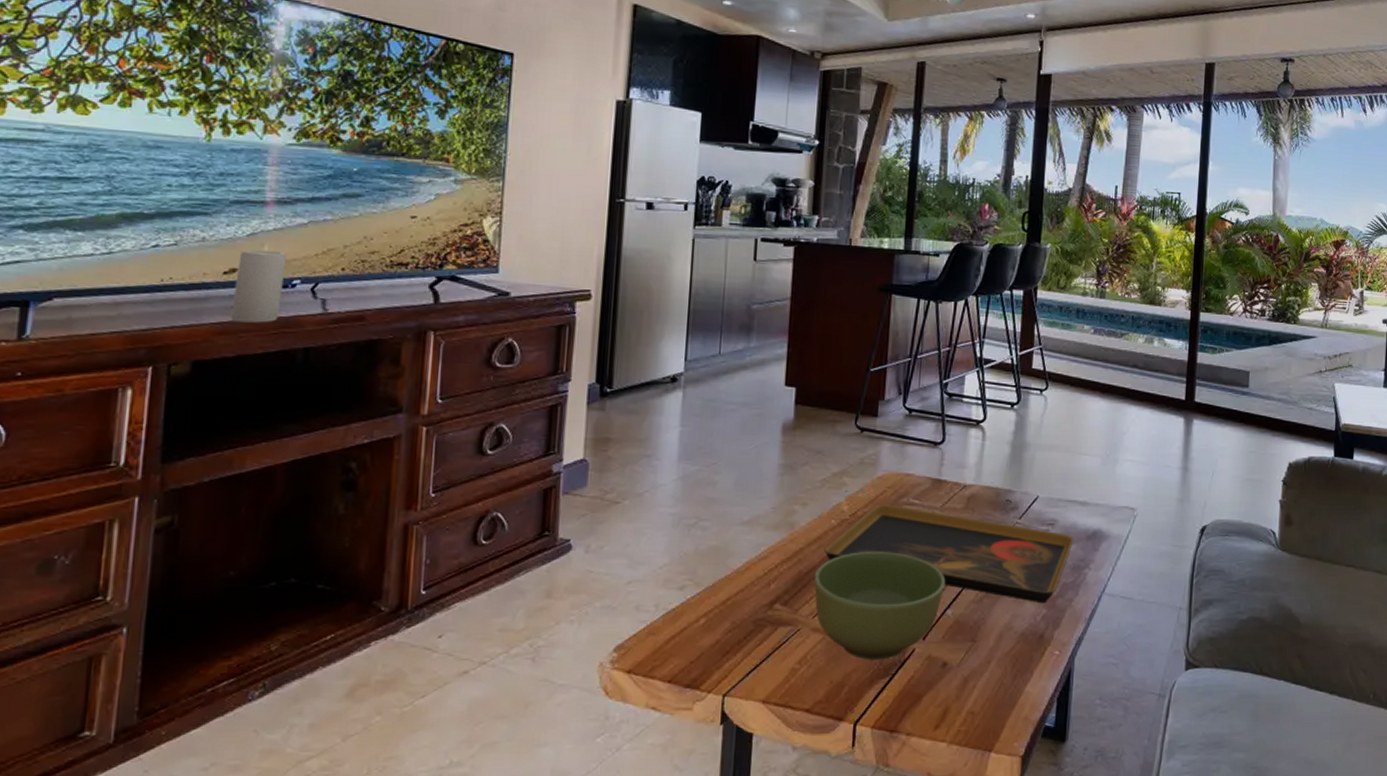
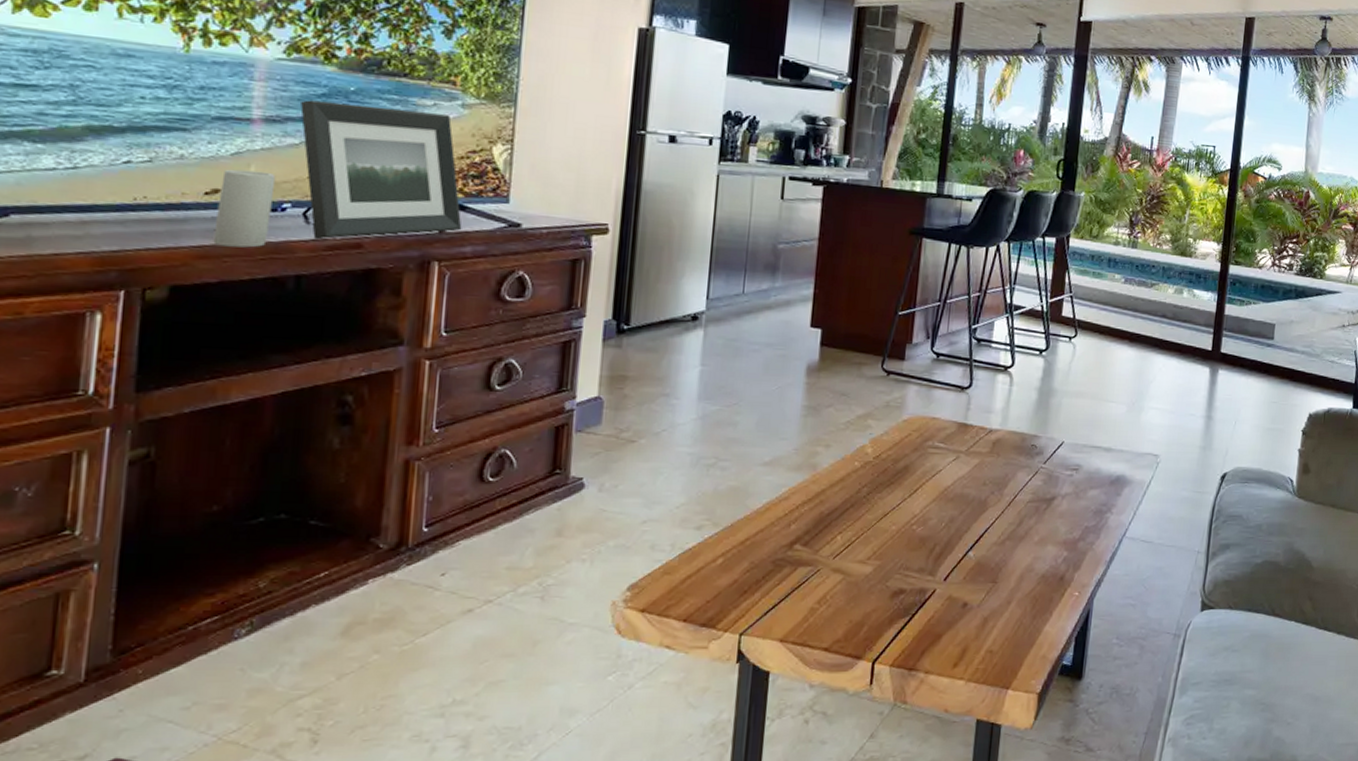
picture frame: none [309,181,456,314] -> present [300,100,462,240]
bowl: present [814,551,946,660] -> none [835,493,969,600]
decorative tray: present [824,504,1074,604] -> none [847,446,1098,546]

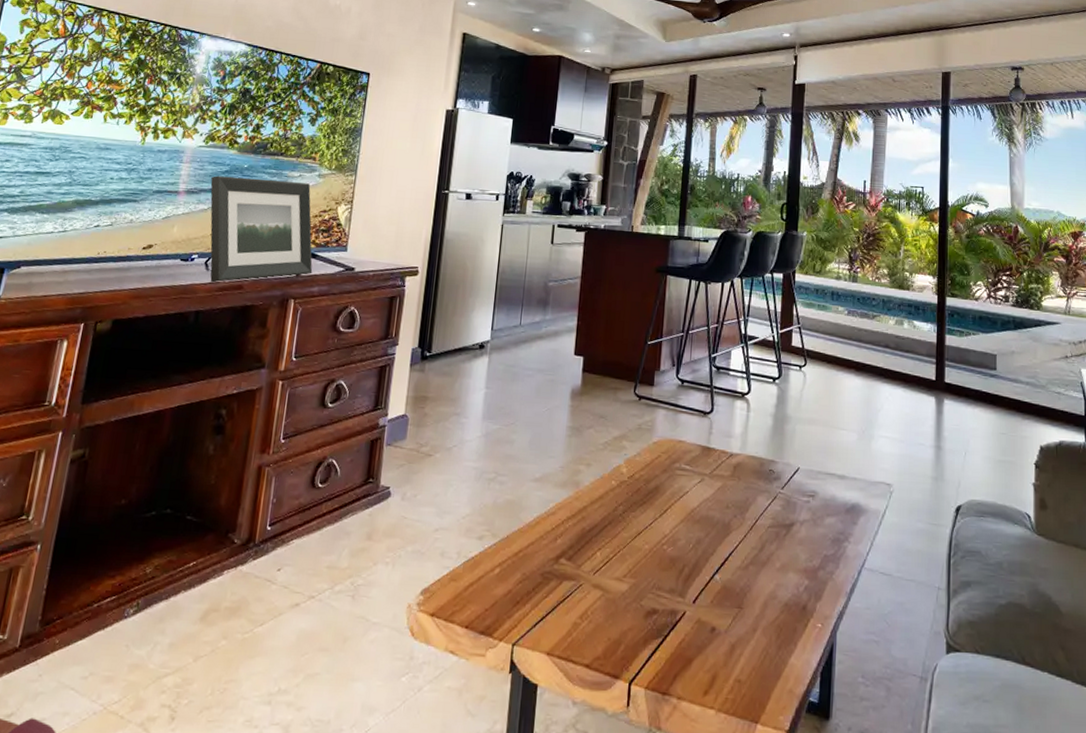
candle: present [213,169,276,248] -> none [144,229,190,290]

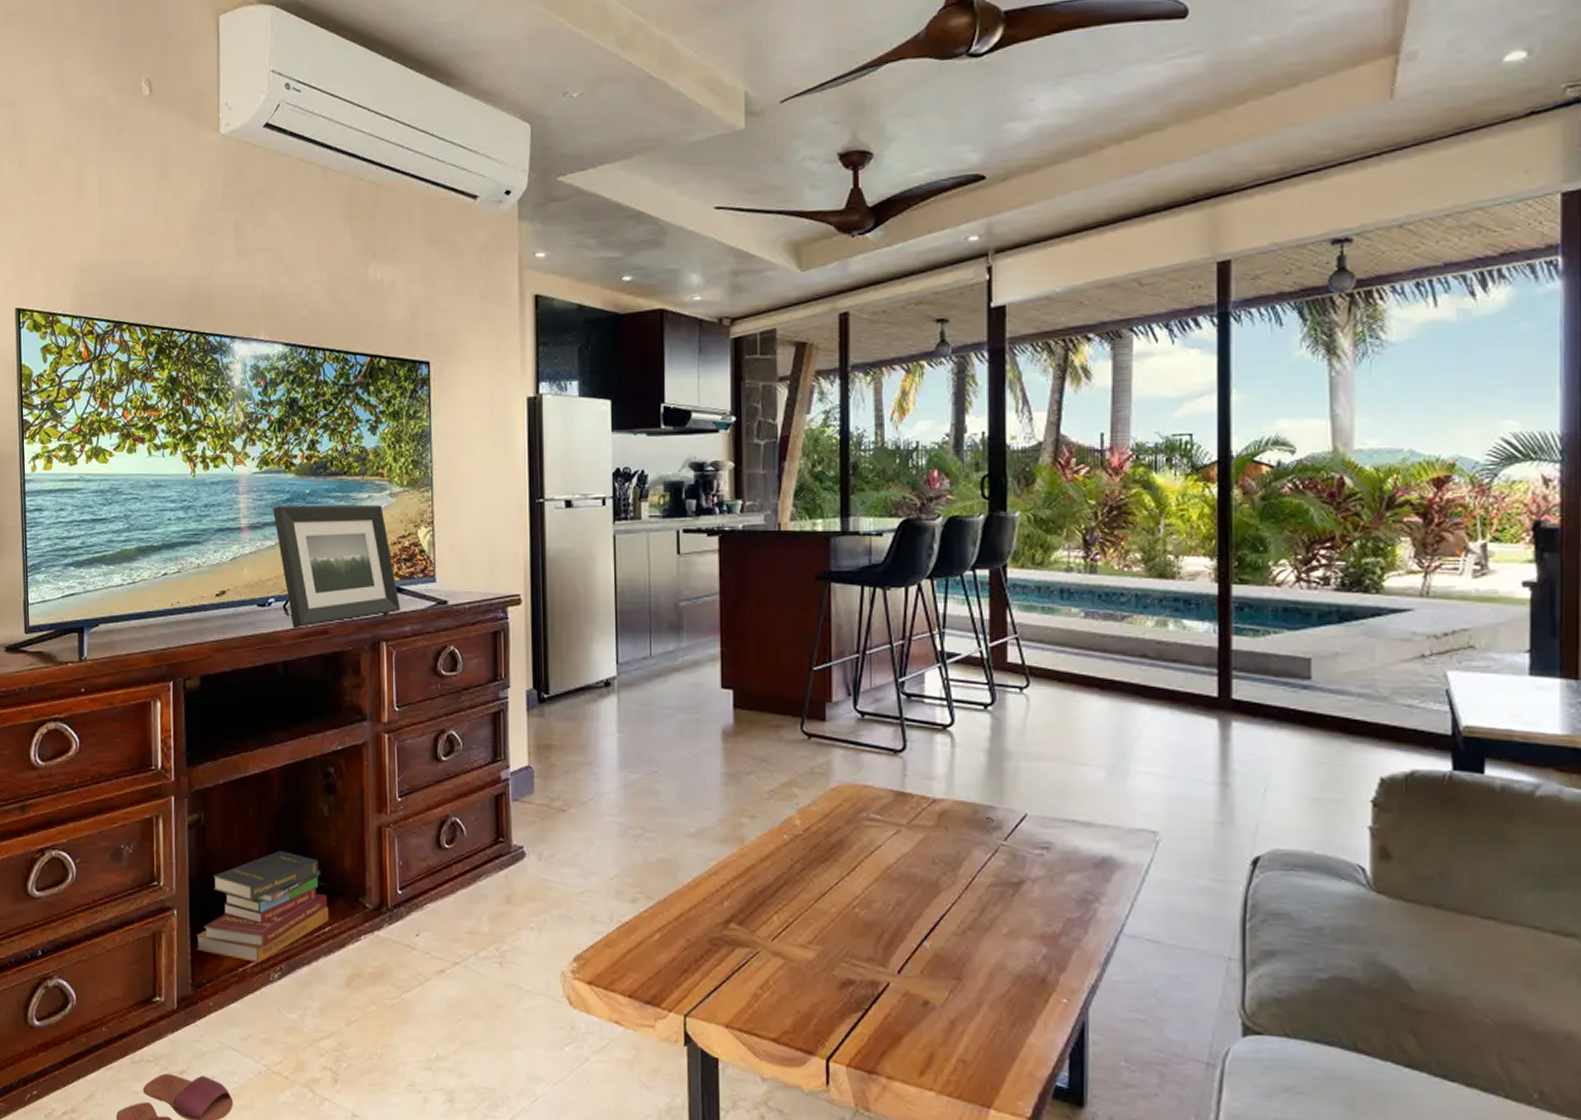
books: none [53,487,198,598] -> present [196,851,329,963]

